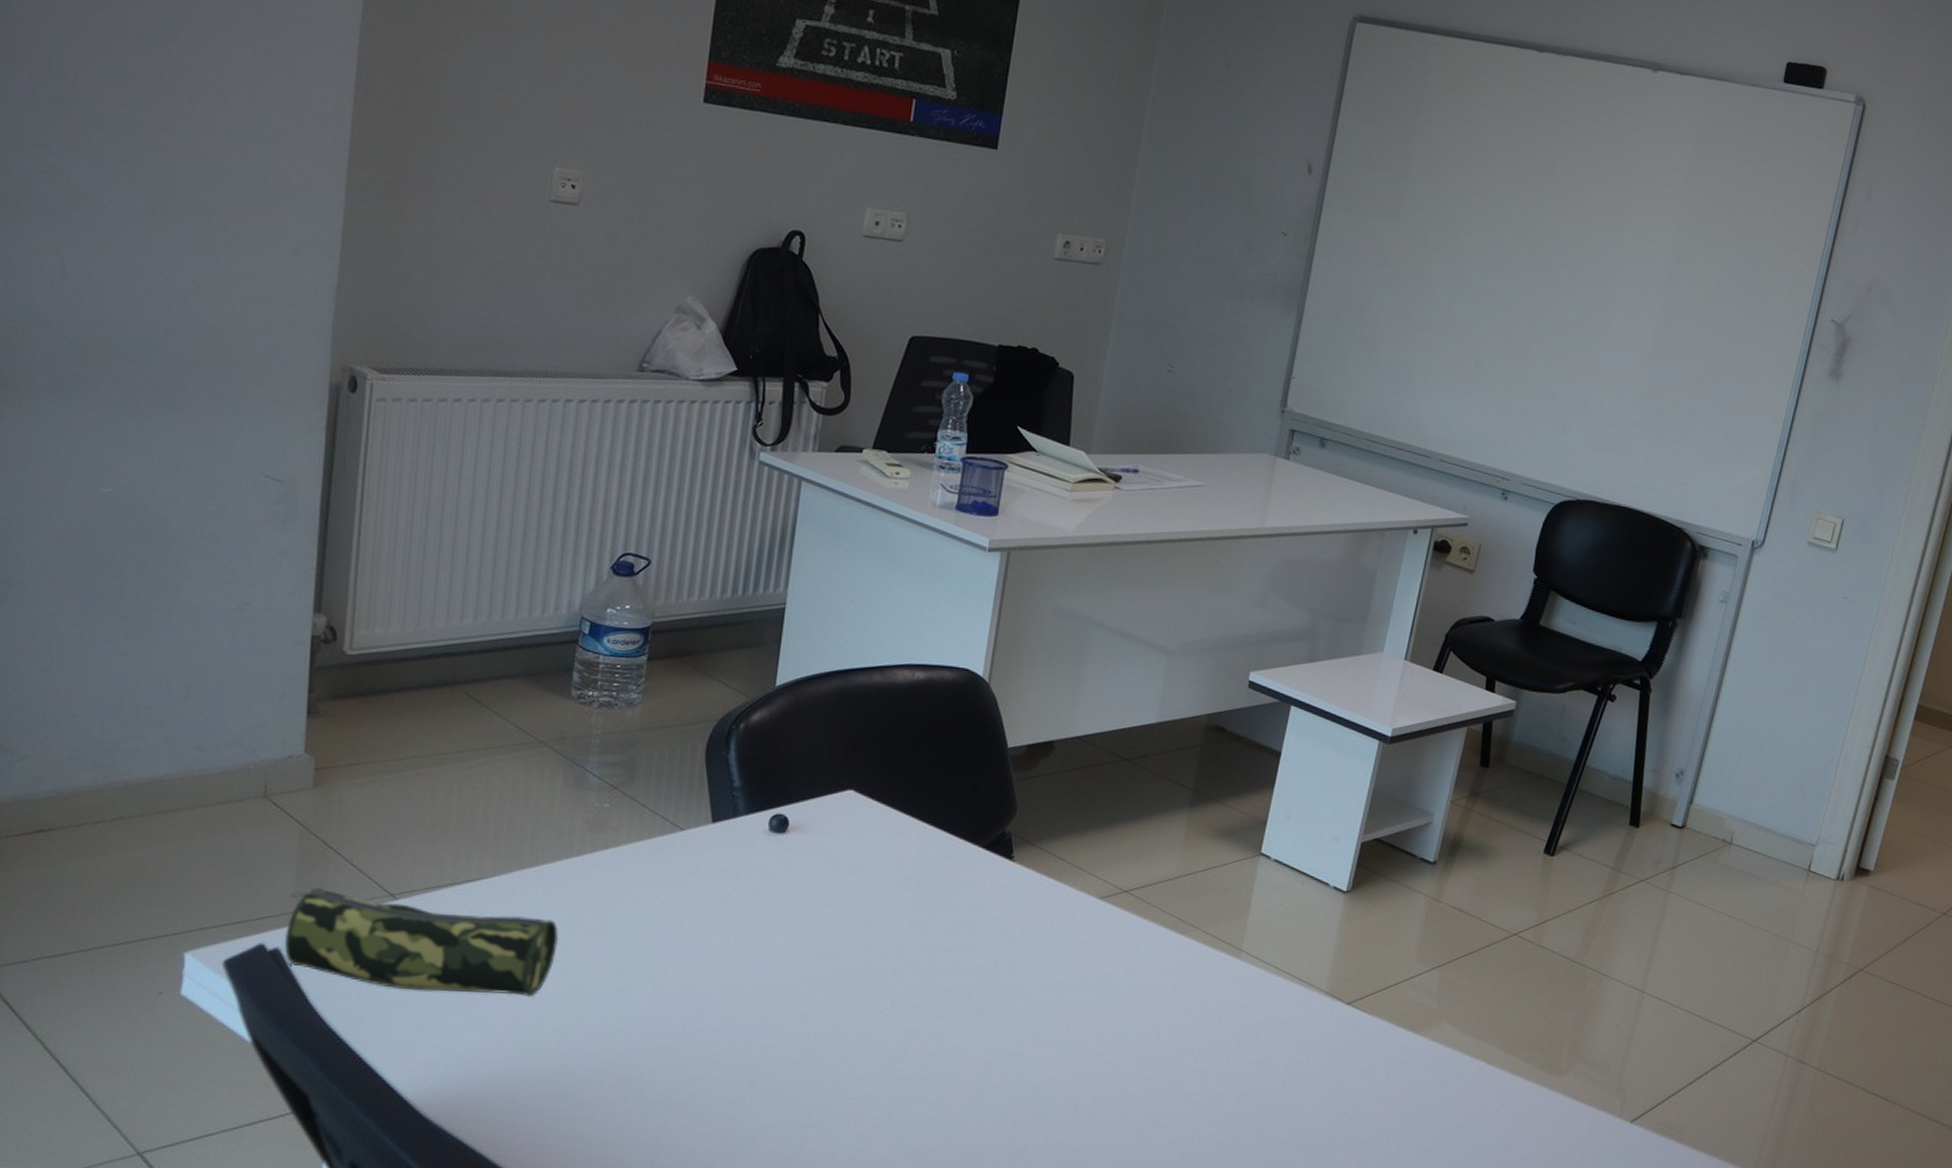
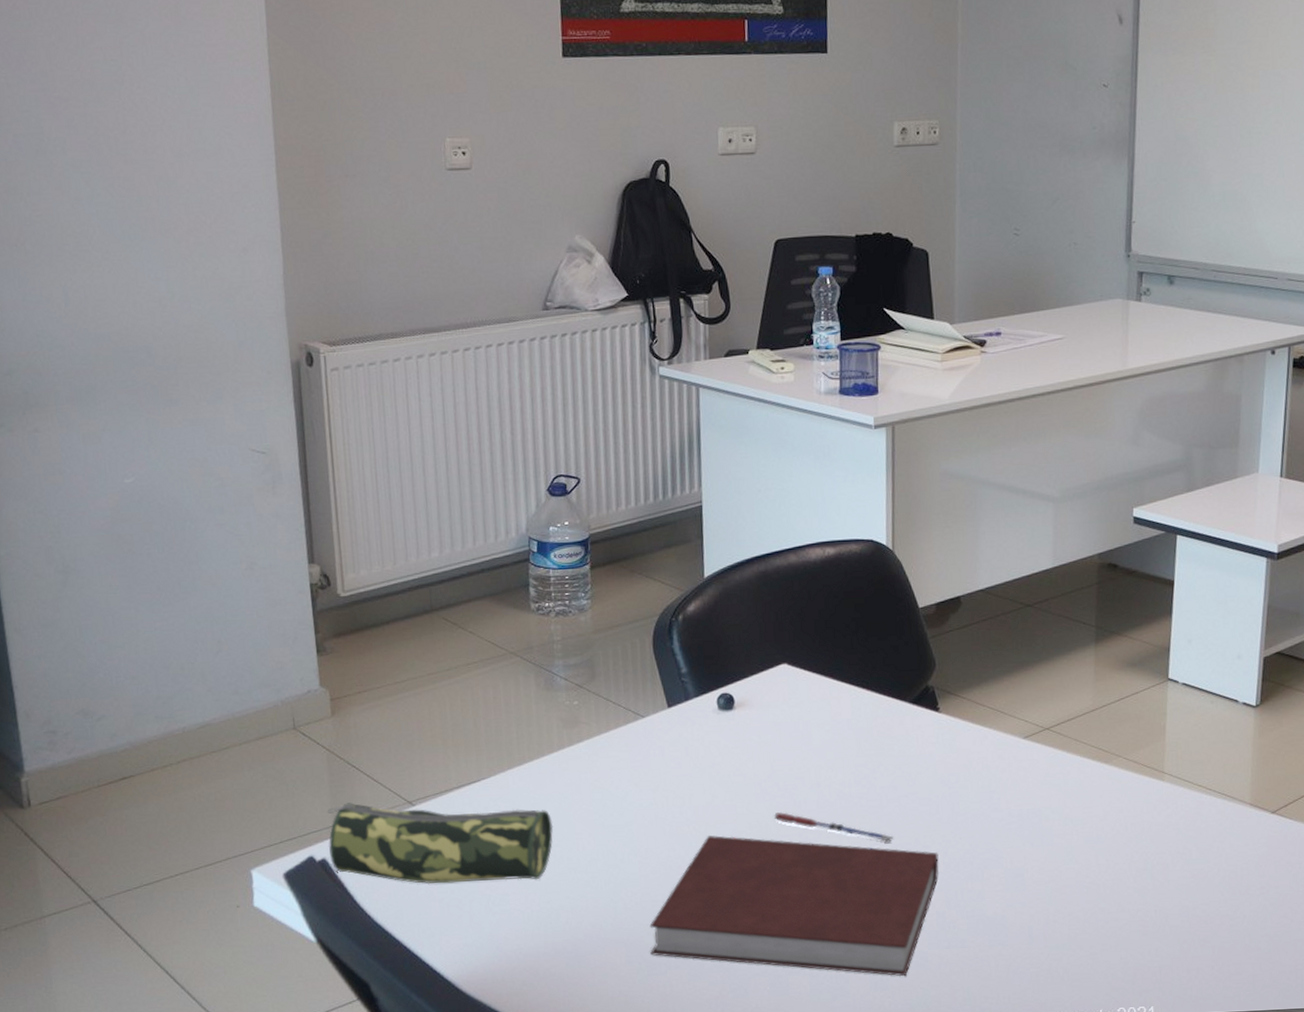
notebook: none [650,968,990,1141] -> present [649,835,940,977]
pen: none [814,950,944,995] -> present [774,812,894,843]

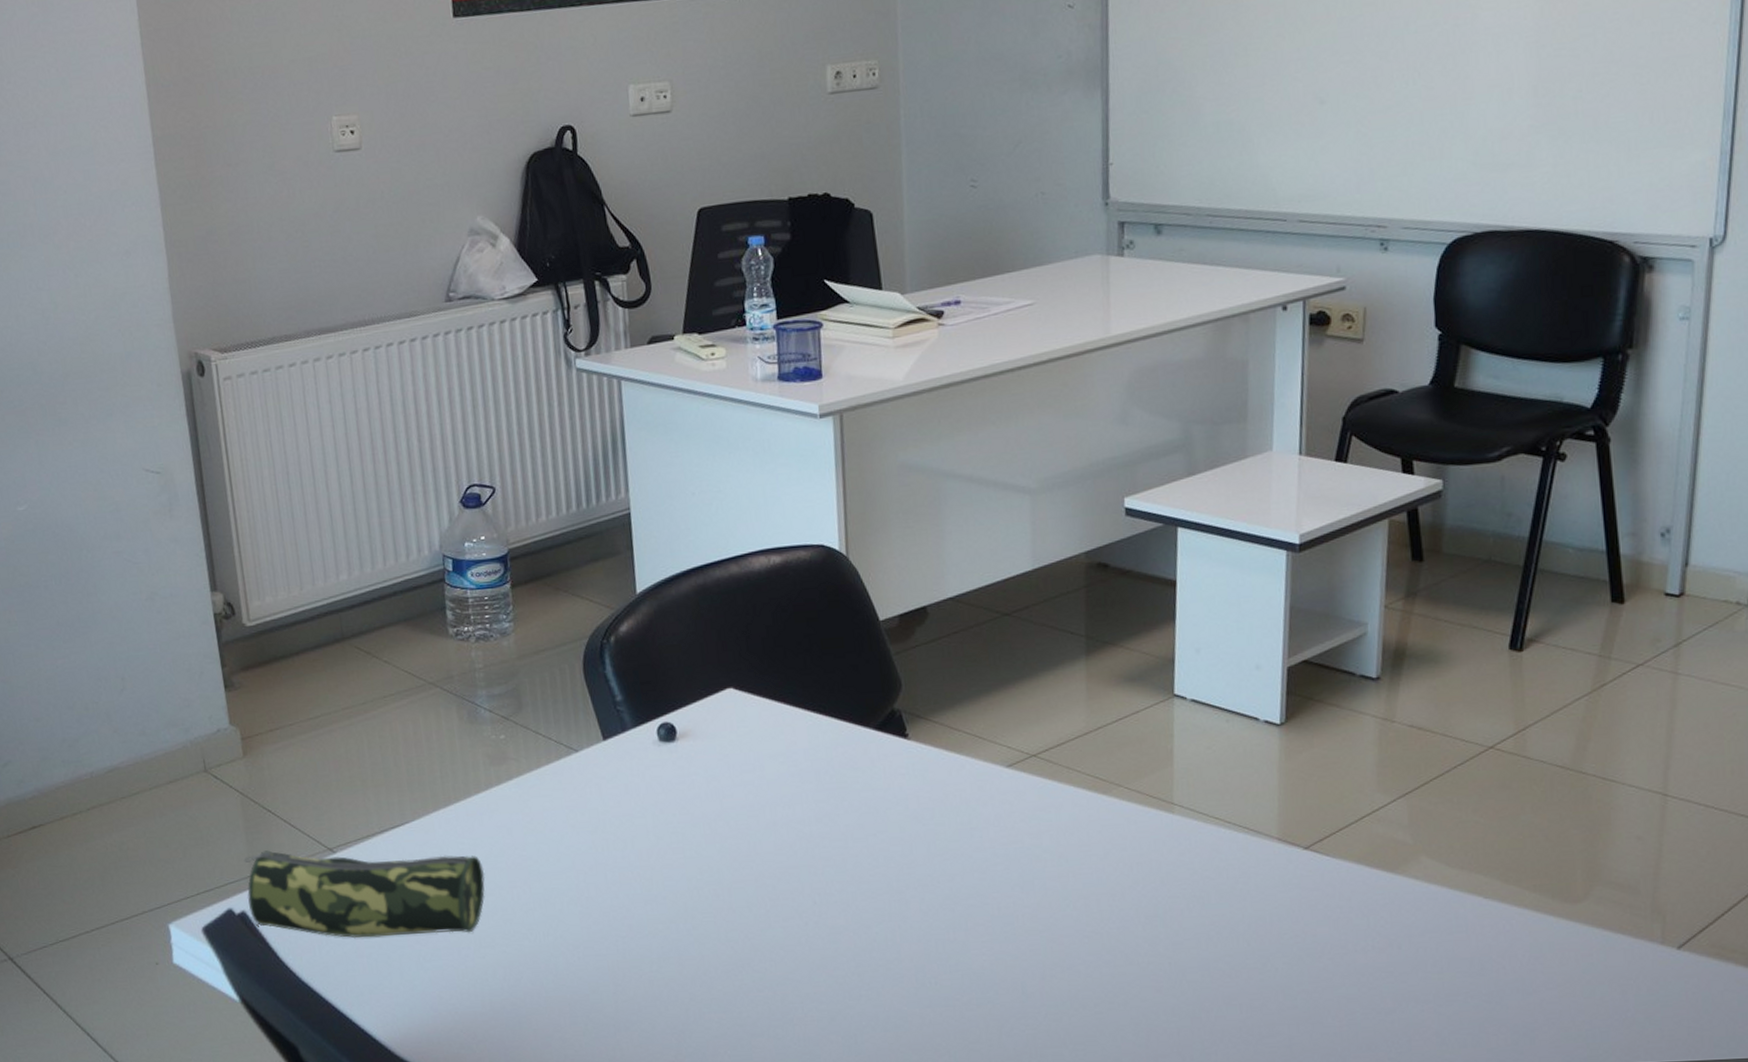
notebook: present [649,835,940,977] -> none [594,881,917,1040]
pen: present [774,812,894,843] -> none [726,855,863,888]

